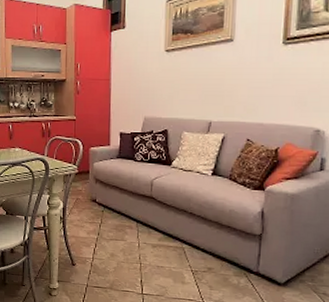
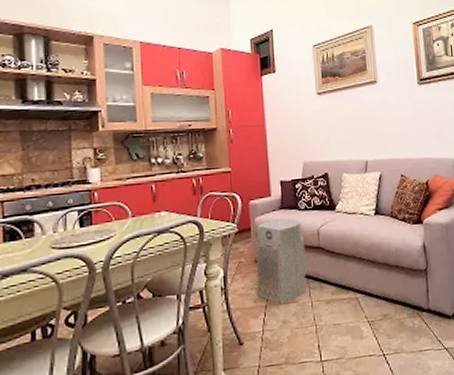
air purifier: none [89,166,138,240] -> present [256,218,307,305]

